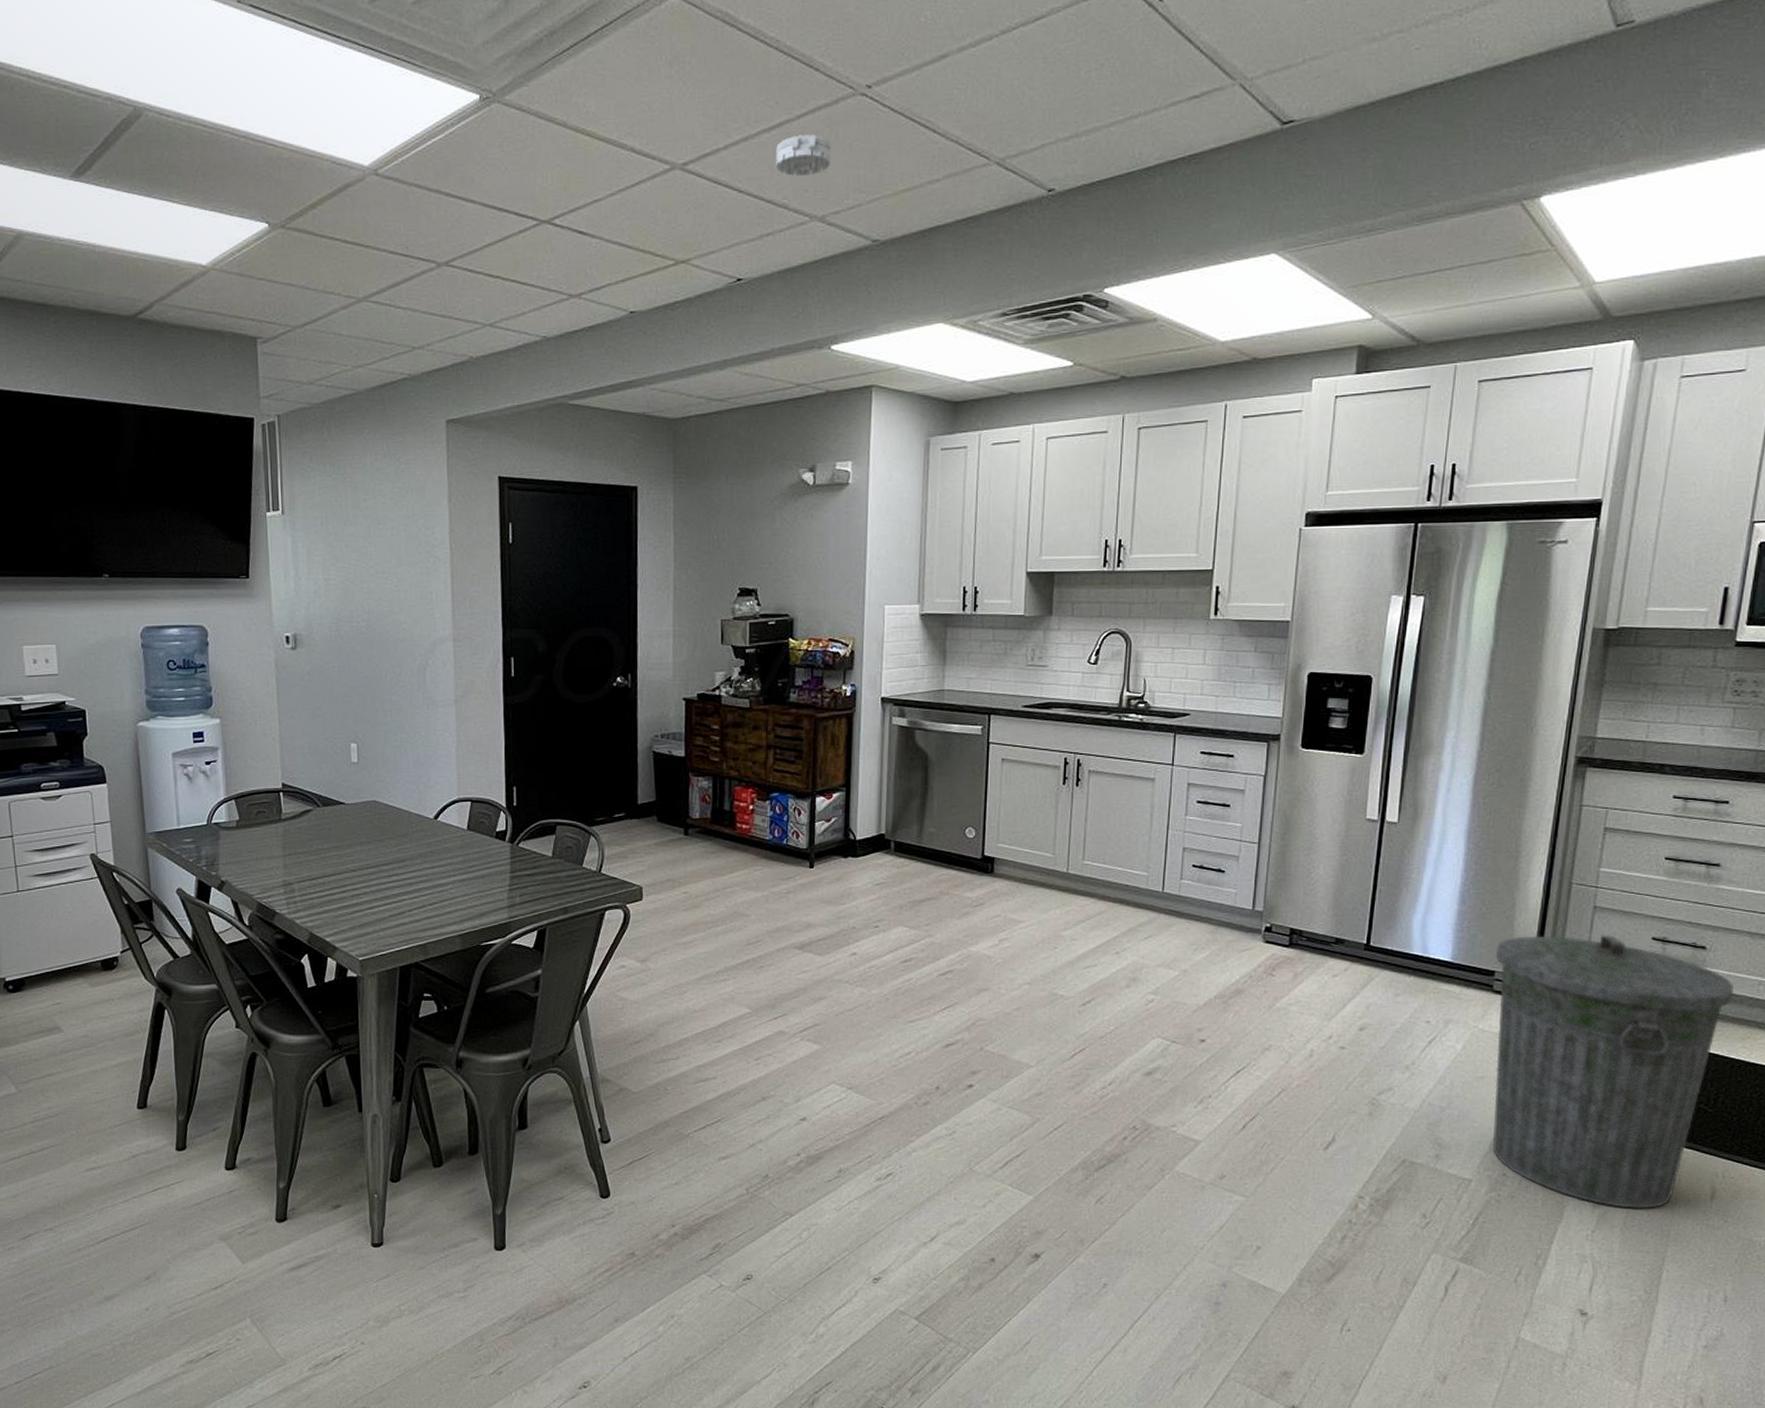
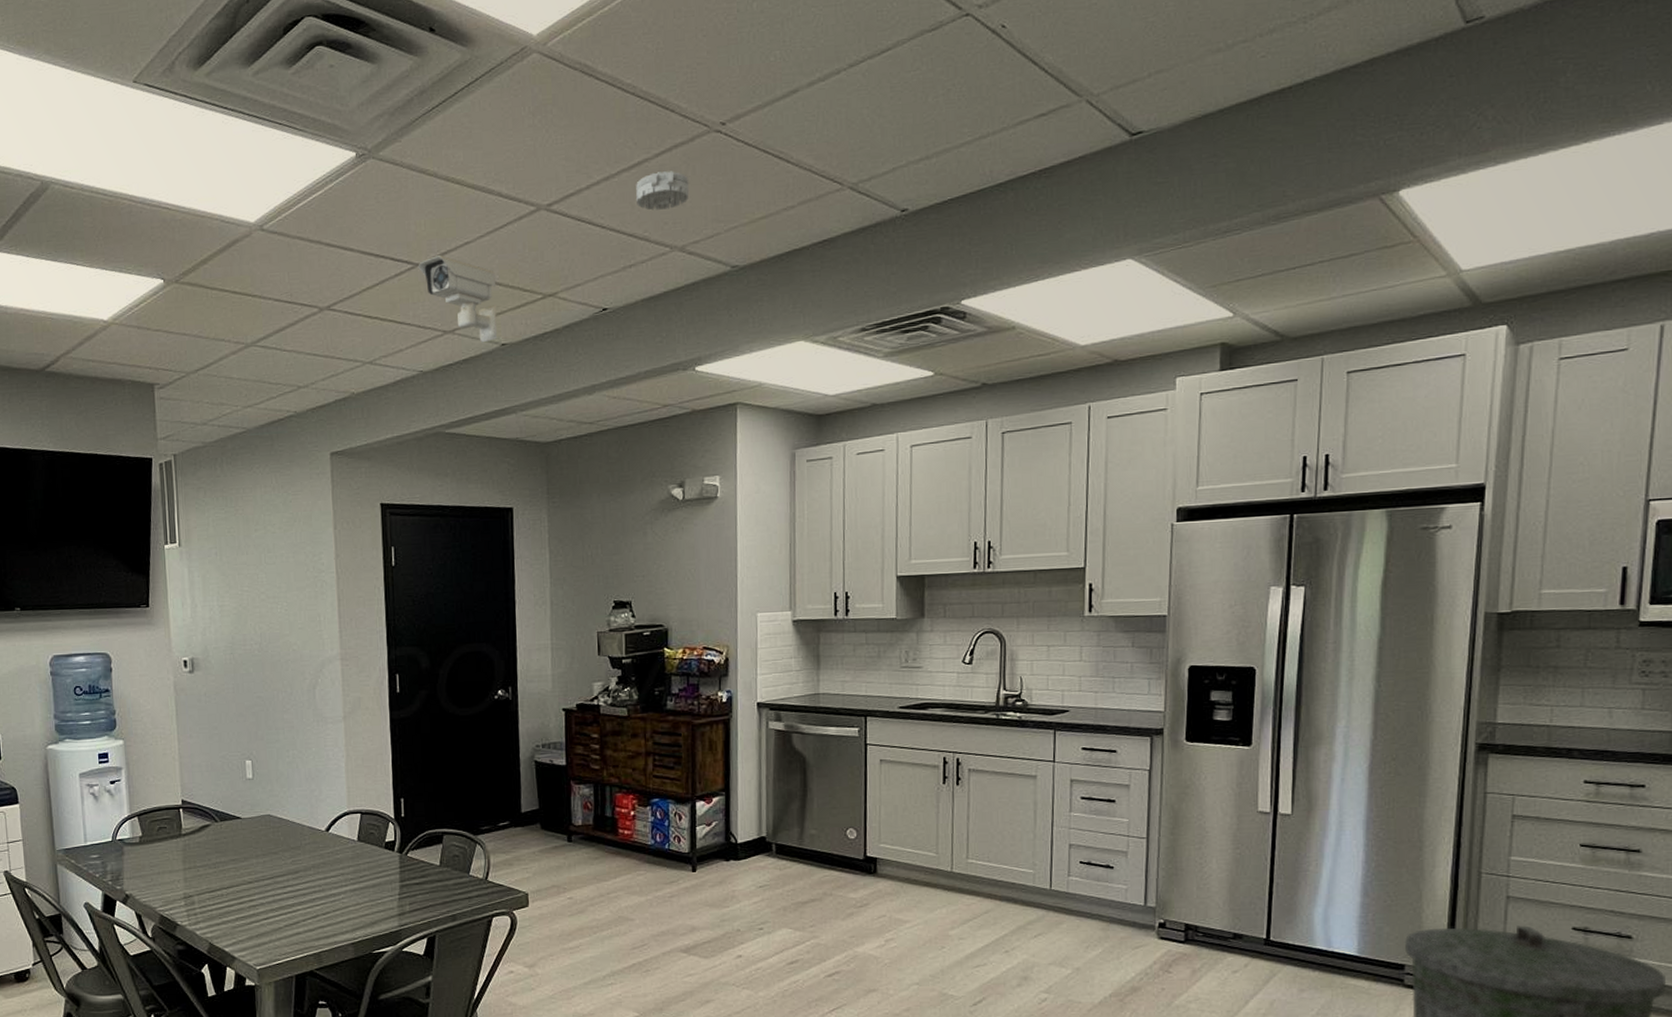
security camera: none [543,211,627,310] -> present [418,254,498,343]

